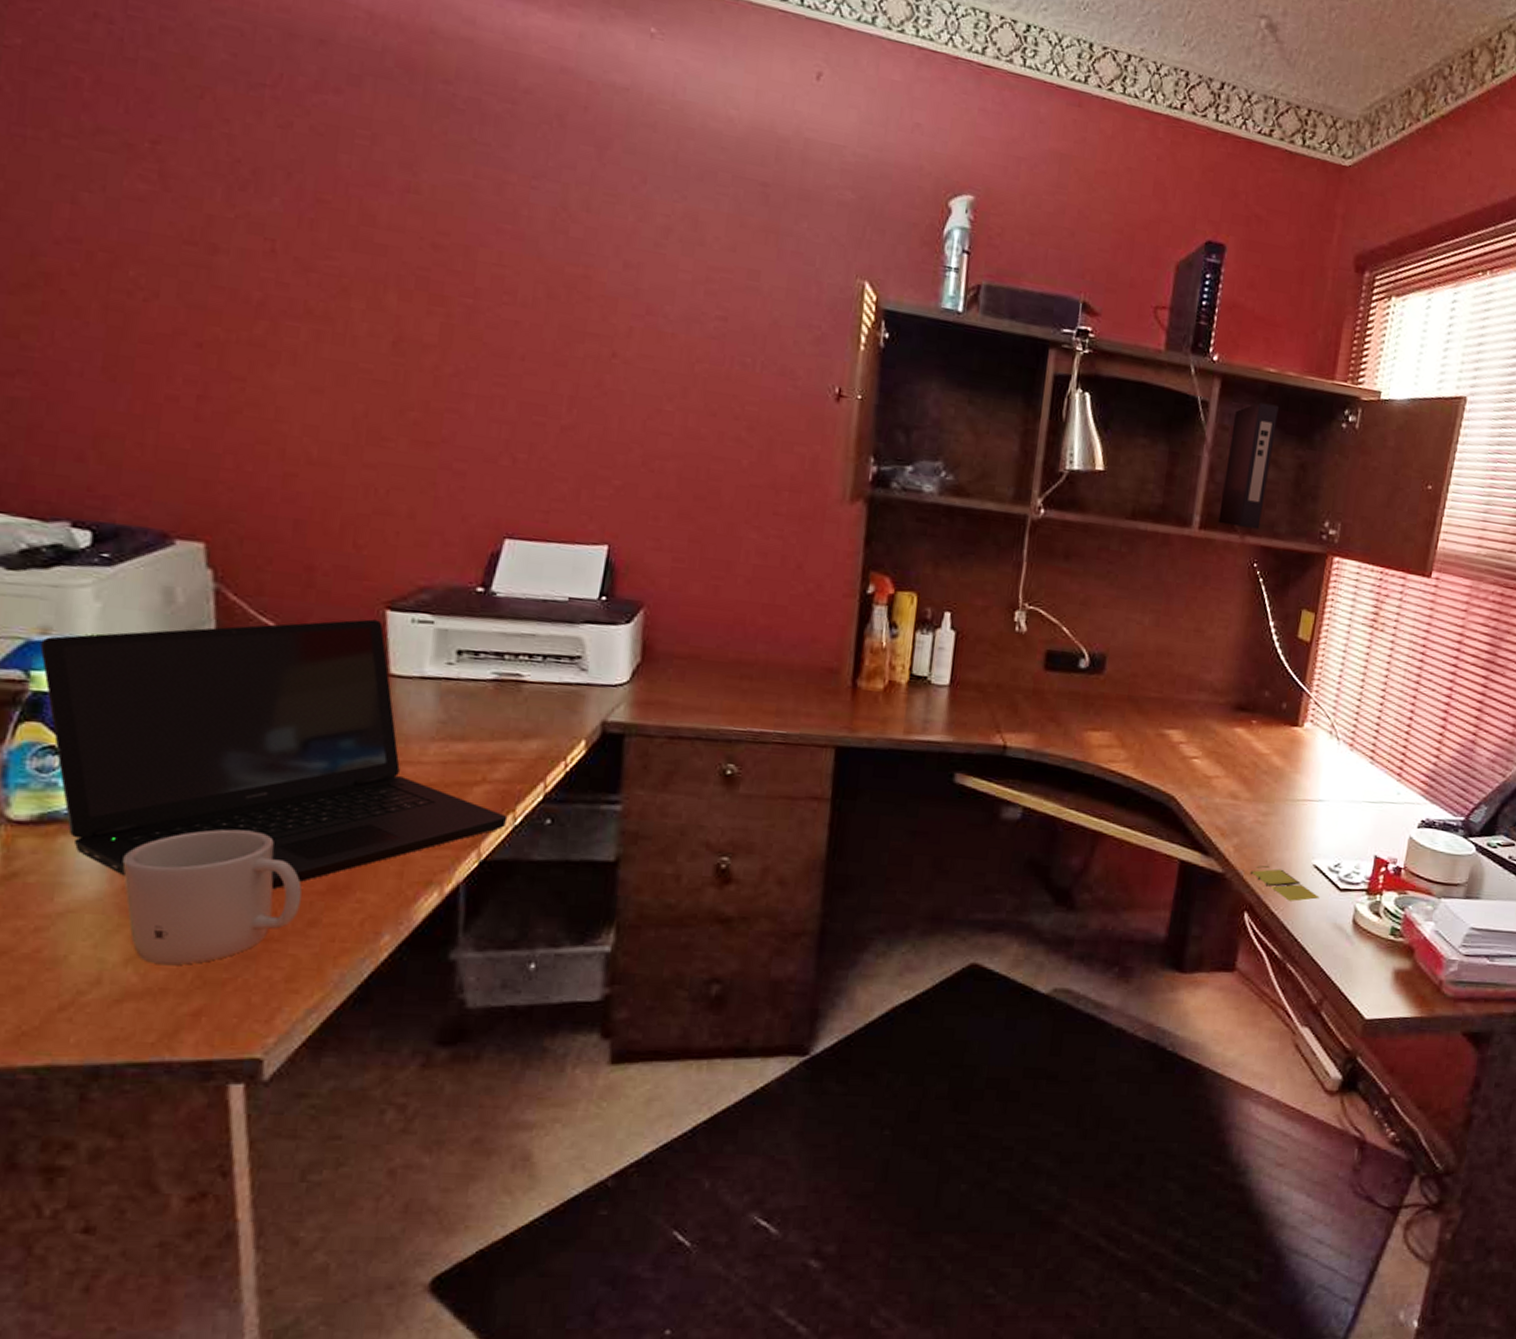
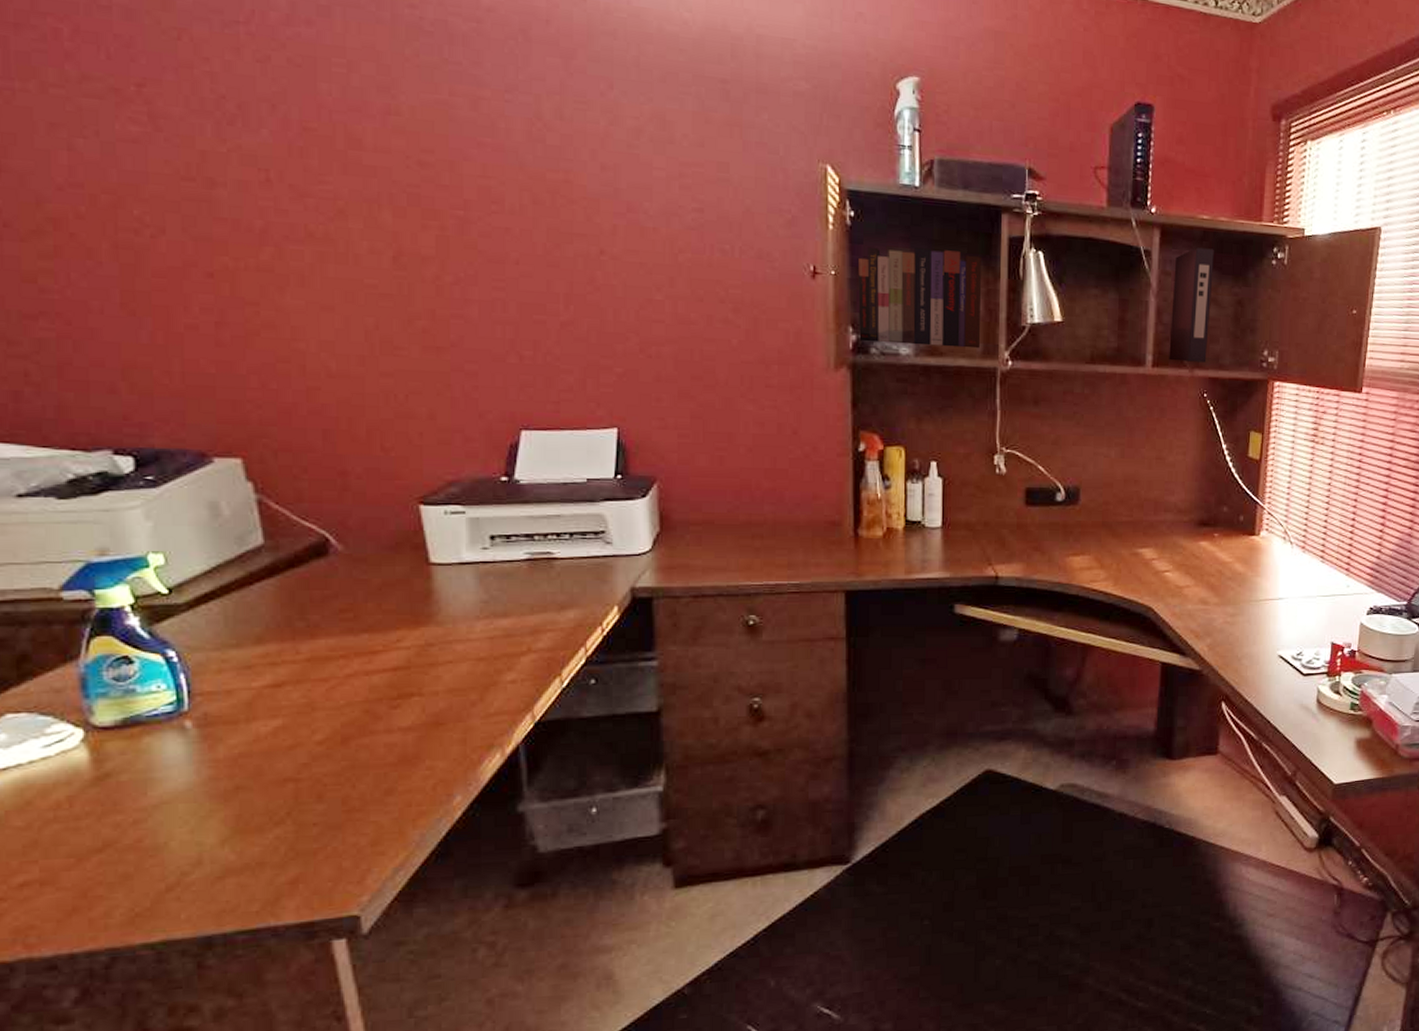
laptop: present [40,619,508,890] -> none [100,515,556,767]
mug: present [122,828,303,966] -> none [206,715,377,843]
books: none [880,372,1022,493] -> present [858,246,981,349]
sticky notes: present [1249,865,1320,901] -> none [1223,660,1286,689]

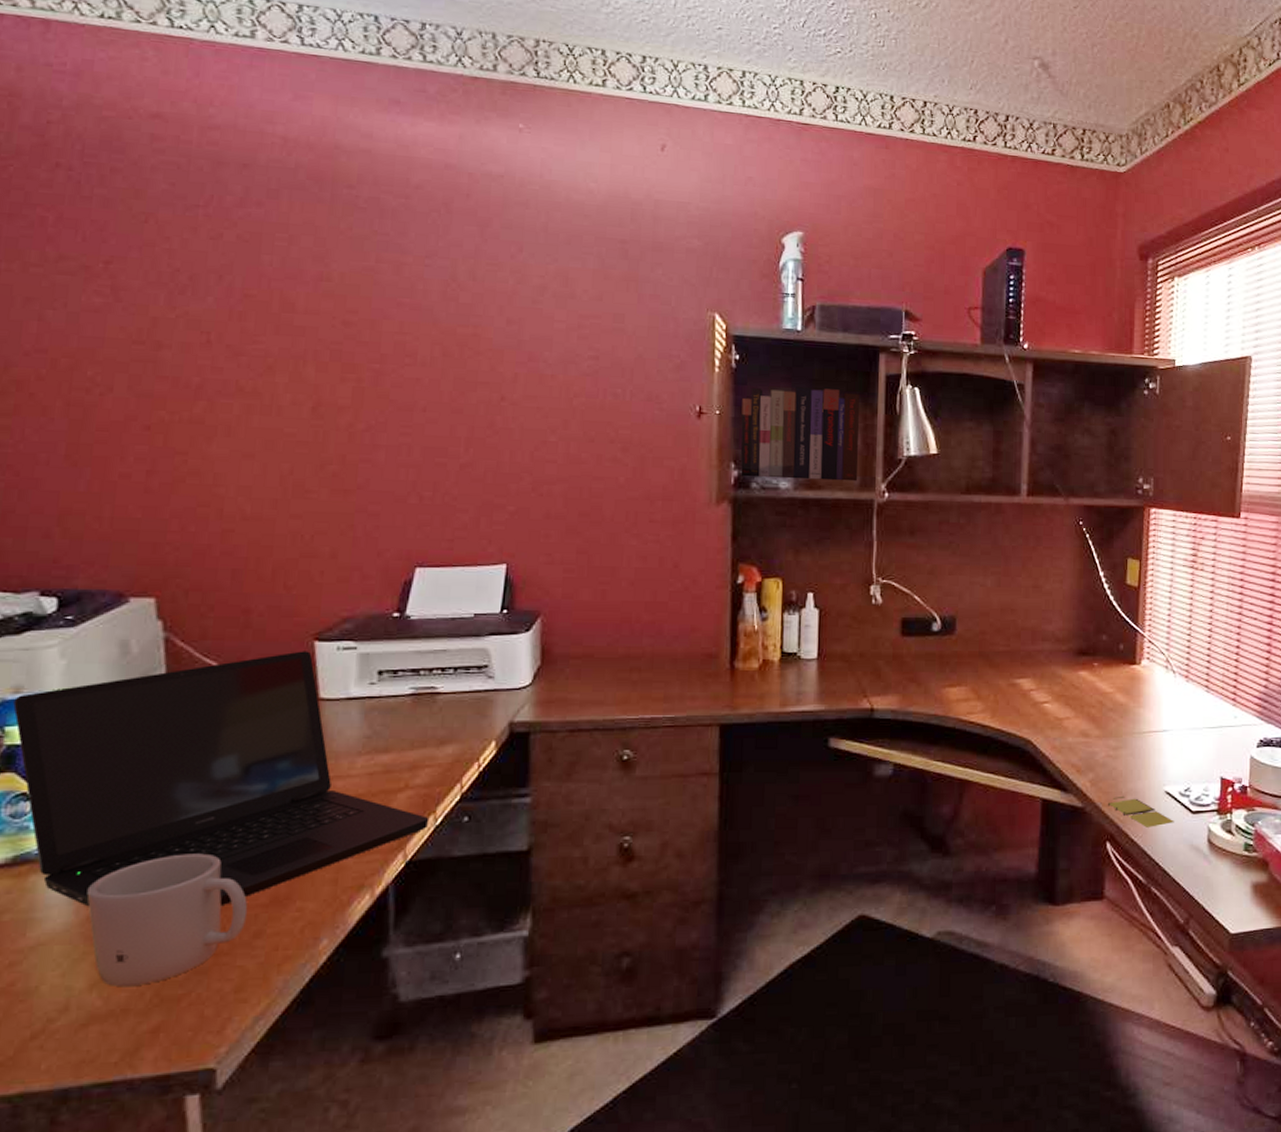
laptop: none [100,515,556,767] -> present [13,651,430,907]
mug: none [206,715,377,843] -> present [86,853,248,988]
binder: present [1169,247,1214,363] -> none [1043,380,1086,491]
sticky notes: none [1223,660,1286,689] -> present [1107,797,1174,828]

